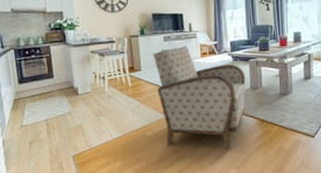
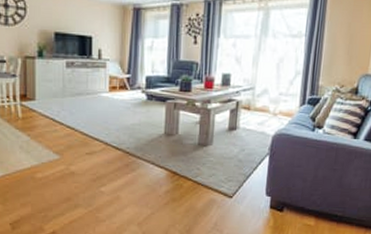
armchair: present [153,46,246,149] -> none [51,76,160,202]

